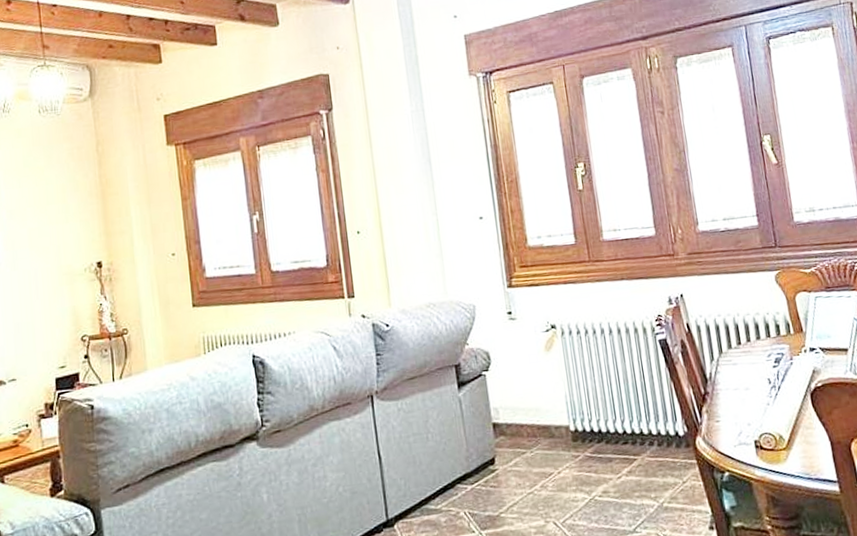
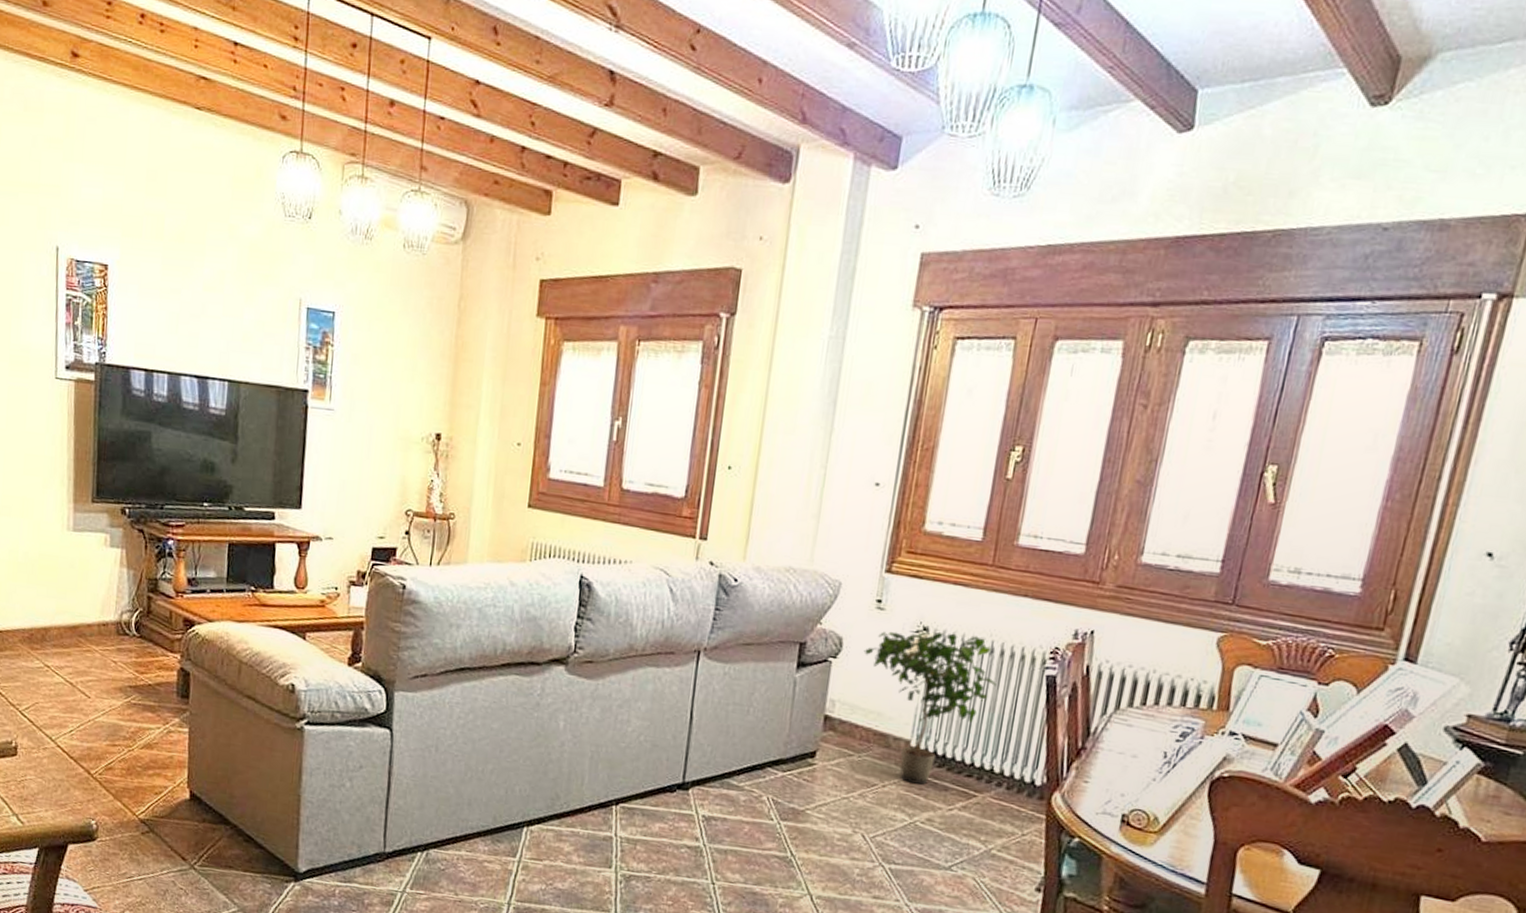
potted plant: none [509,322,623,464] -> present [863,631,996,785]

